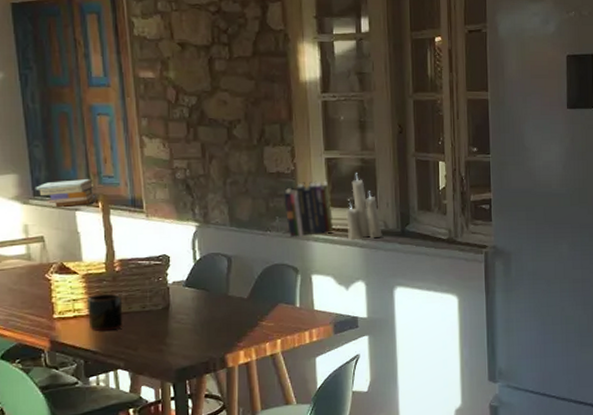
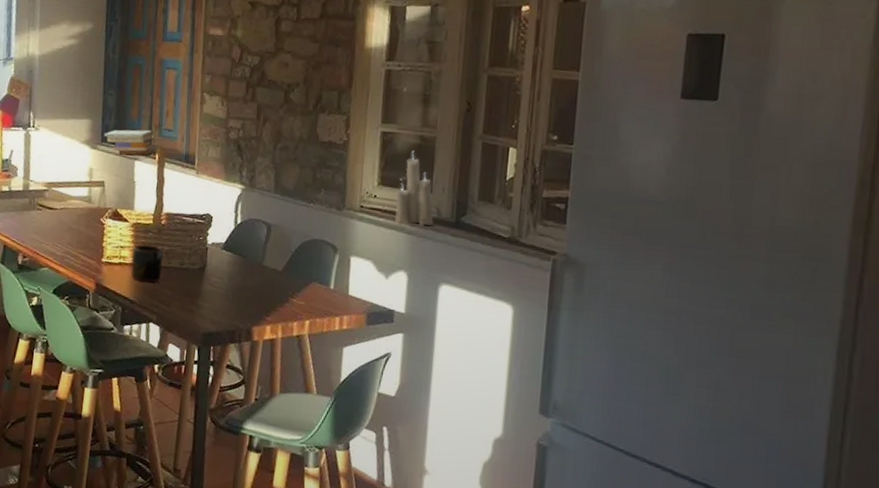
books: present [284,179,334,237] -> none [332,154,382,215]

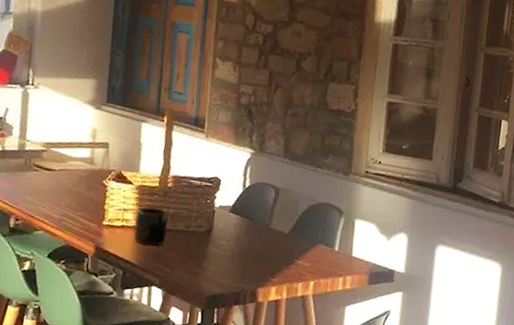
books: present [103,129,153,156] -> none [109,91,162,118]
candle: present [395,151,434,226] -> none [397,121,433,191]

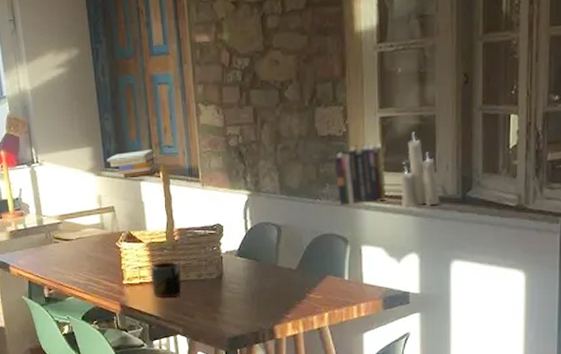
books: none [109,91,162,118] -> present [106,150,155,179]
books: none [339,122,387,180] -> present [335,141,387,205]
candle: none [397,121,433,191] -> present [399,132,440,208]

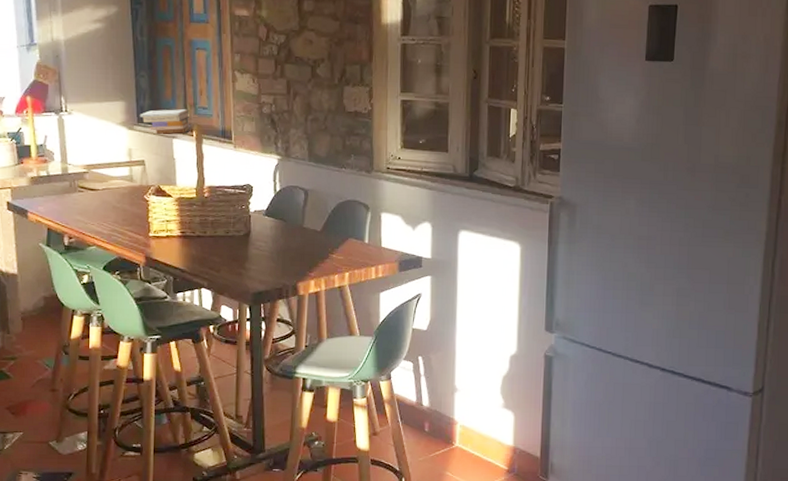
mug: present [151,261,182,297] -> none [179,216,209,251]
books: present [335,141,387,205] -> none [360,121,405,176]
candle: present [399,132,440,208] -> none [416,116,451,182]

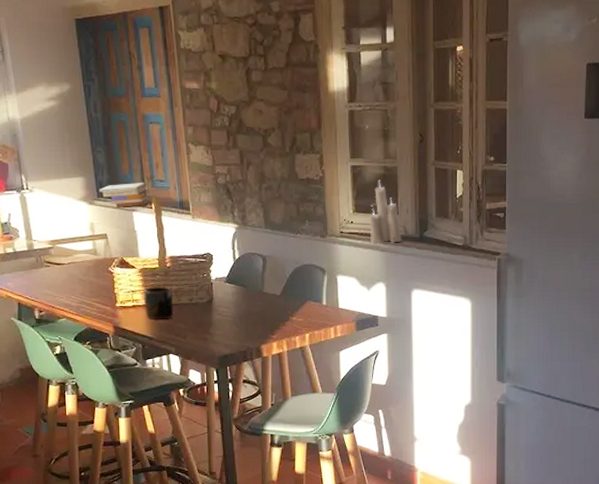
mug: none [179,216,209,251] -> present [144,286,174,319]
candle: none [416,116,451,182] -> present [368,180,402,244]

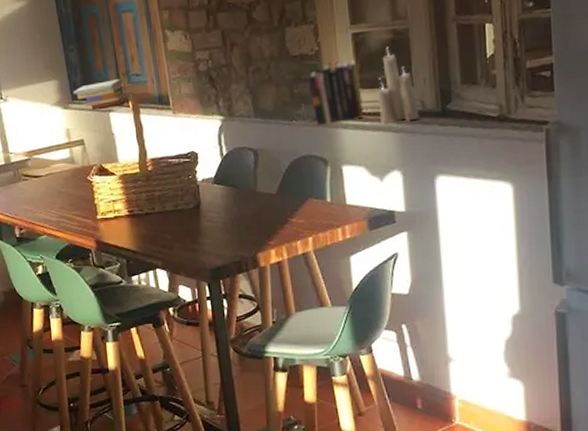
mug: present [144,286,174,319] -> none [125,193,159,231]
books: none [313,186,358,240] -> present [308,57,365,125]

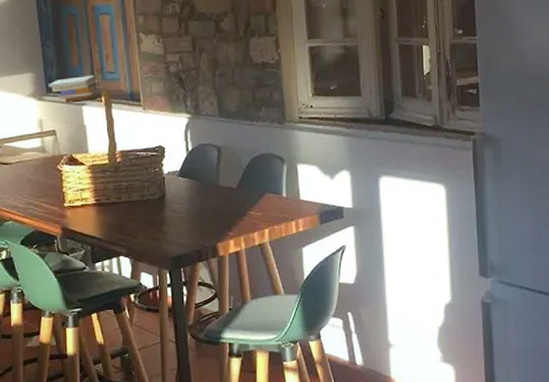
books: present [308,57,365,125] -> none [269,68,318,127]
candle: present [376,47,420,125] -> none [329,61,366,129]

